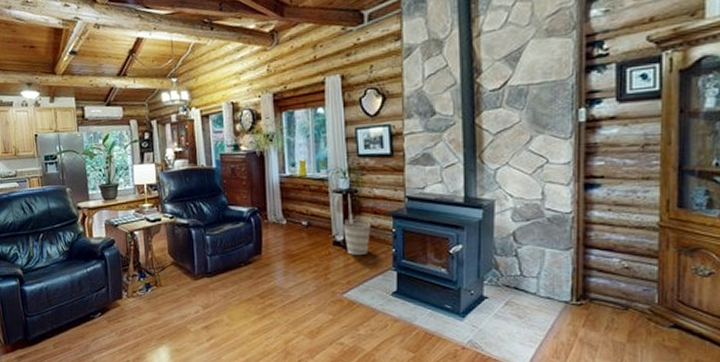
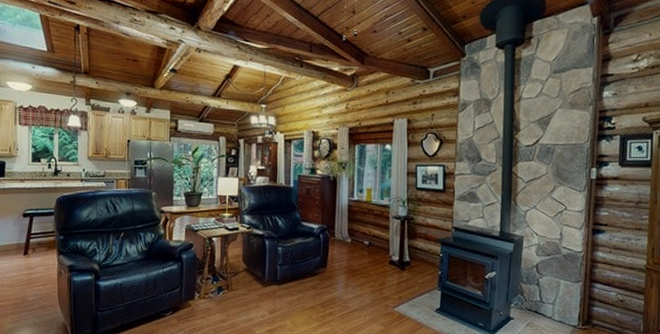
bucket: present [343,218,370,255] -> none [399,242,422,274]

